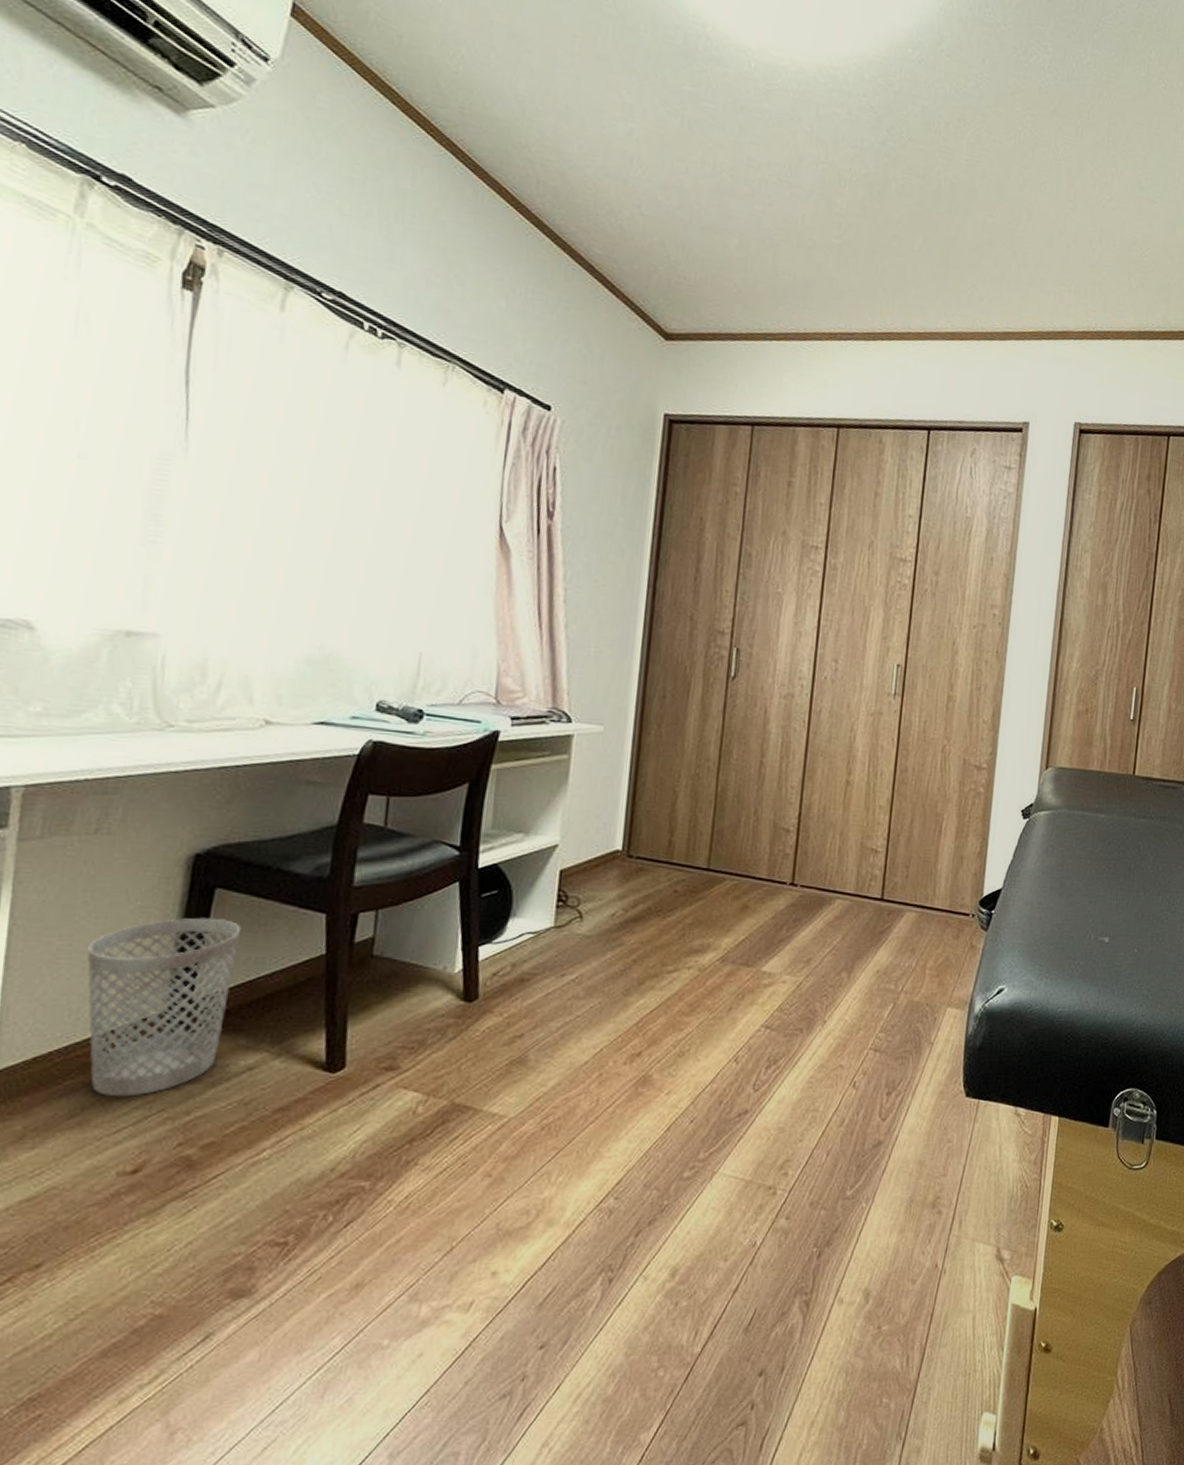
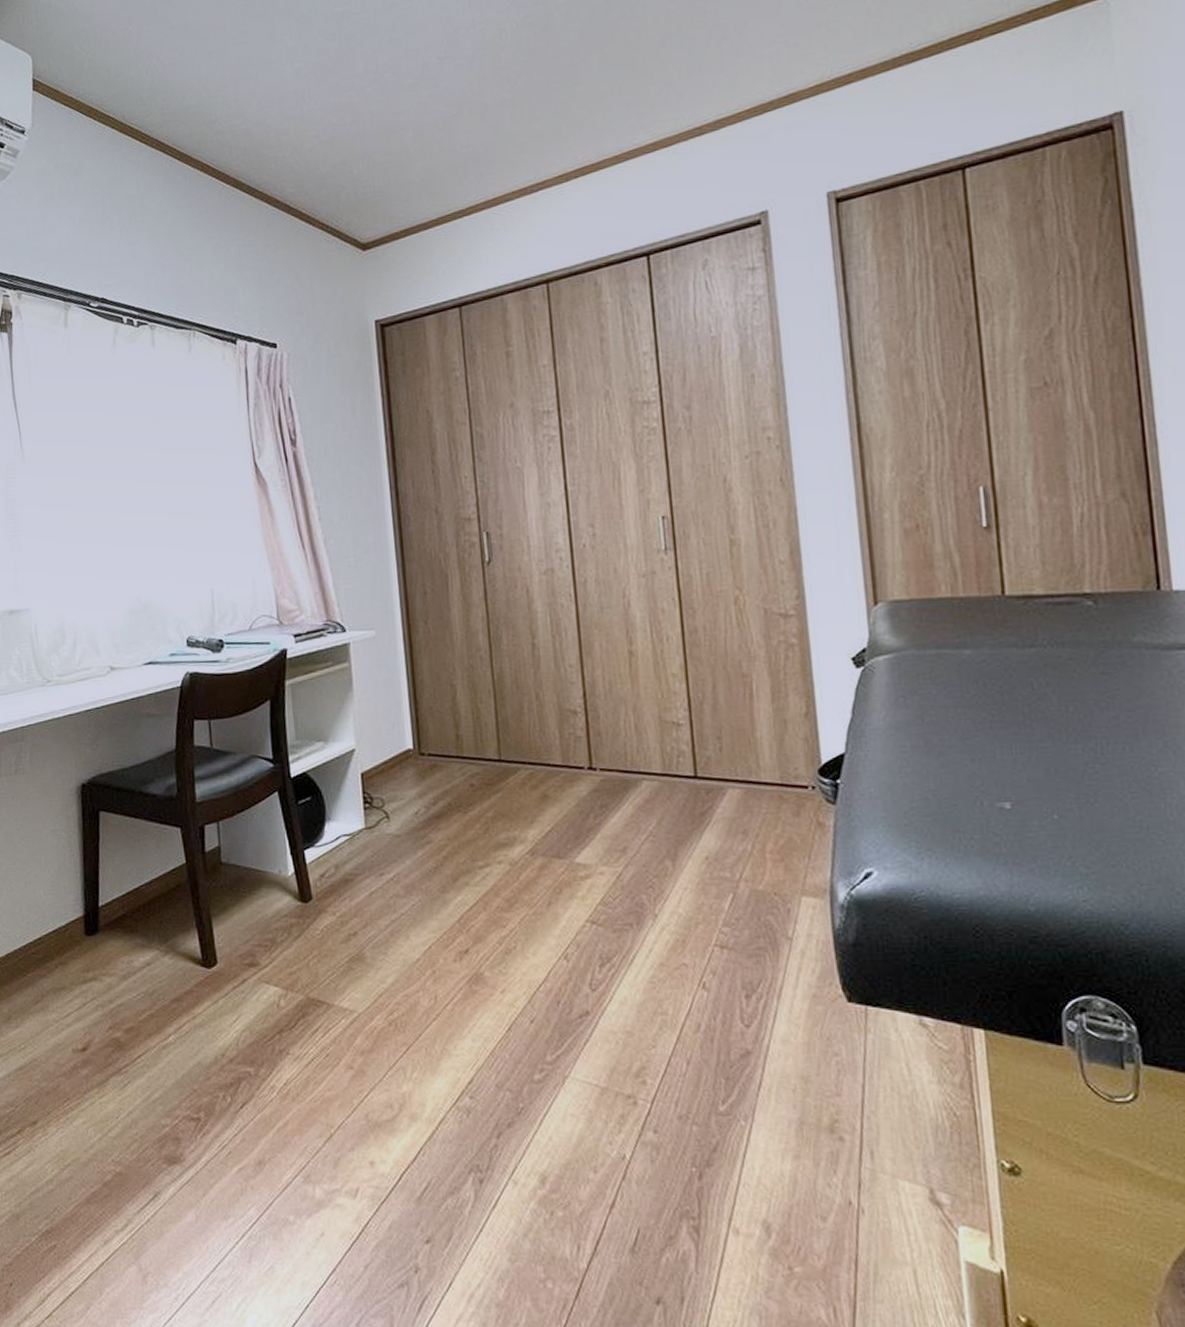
wastebasket: present [87,917,242,1097] -> none [25,836,124,987]

